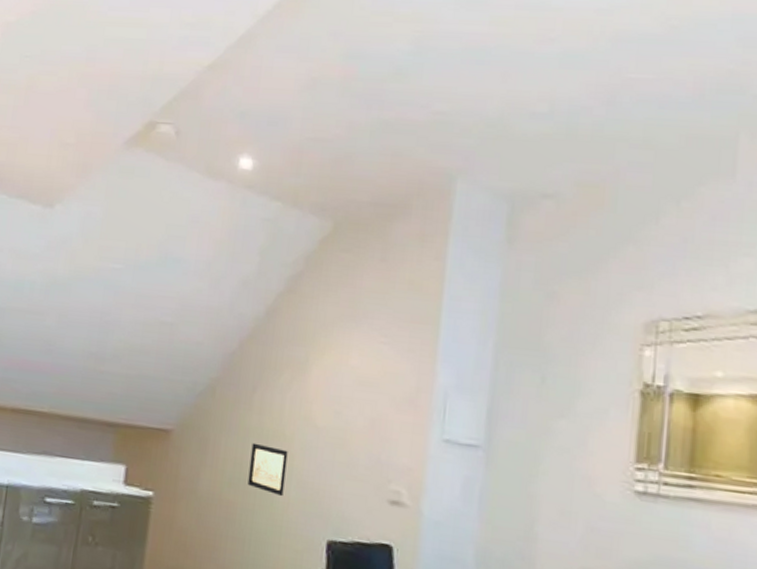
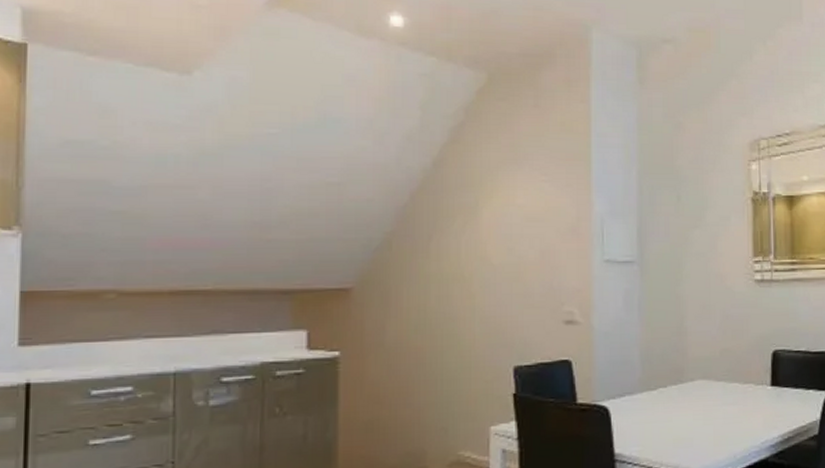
wall art: present [247,442,288,497] -> none [433,288,469,335]

